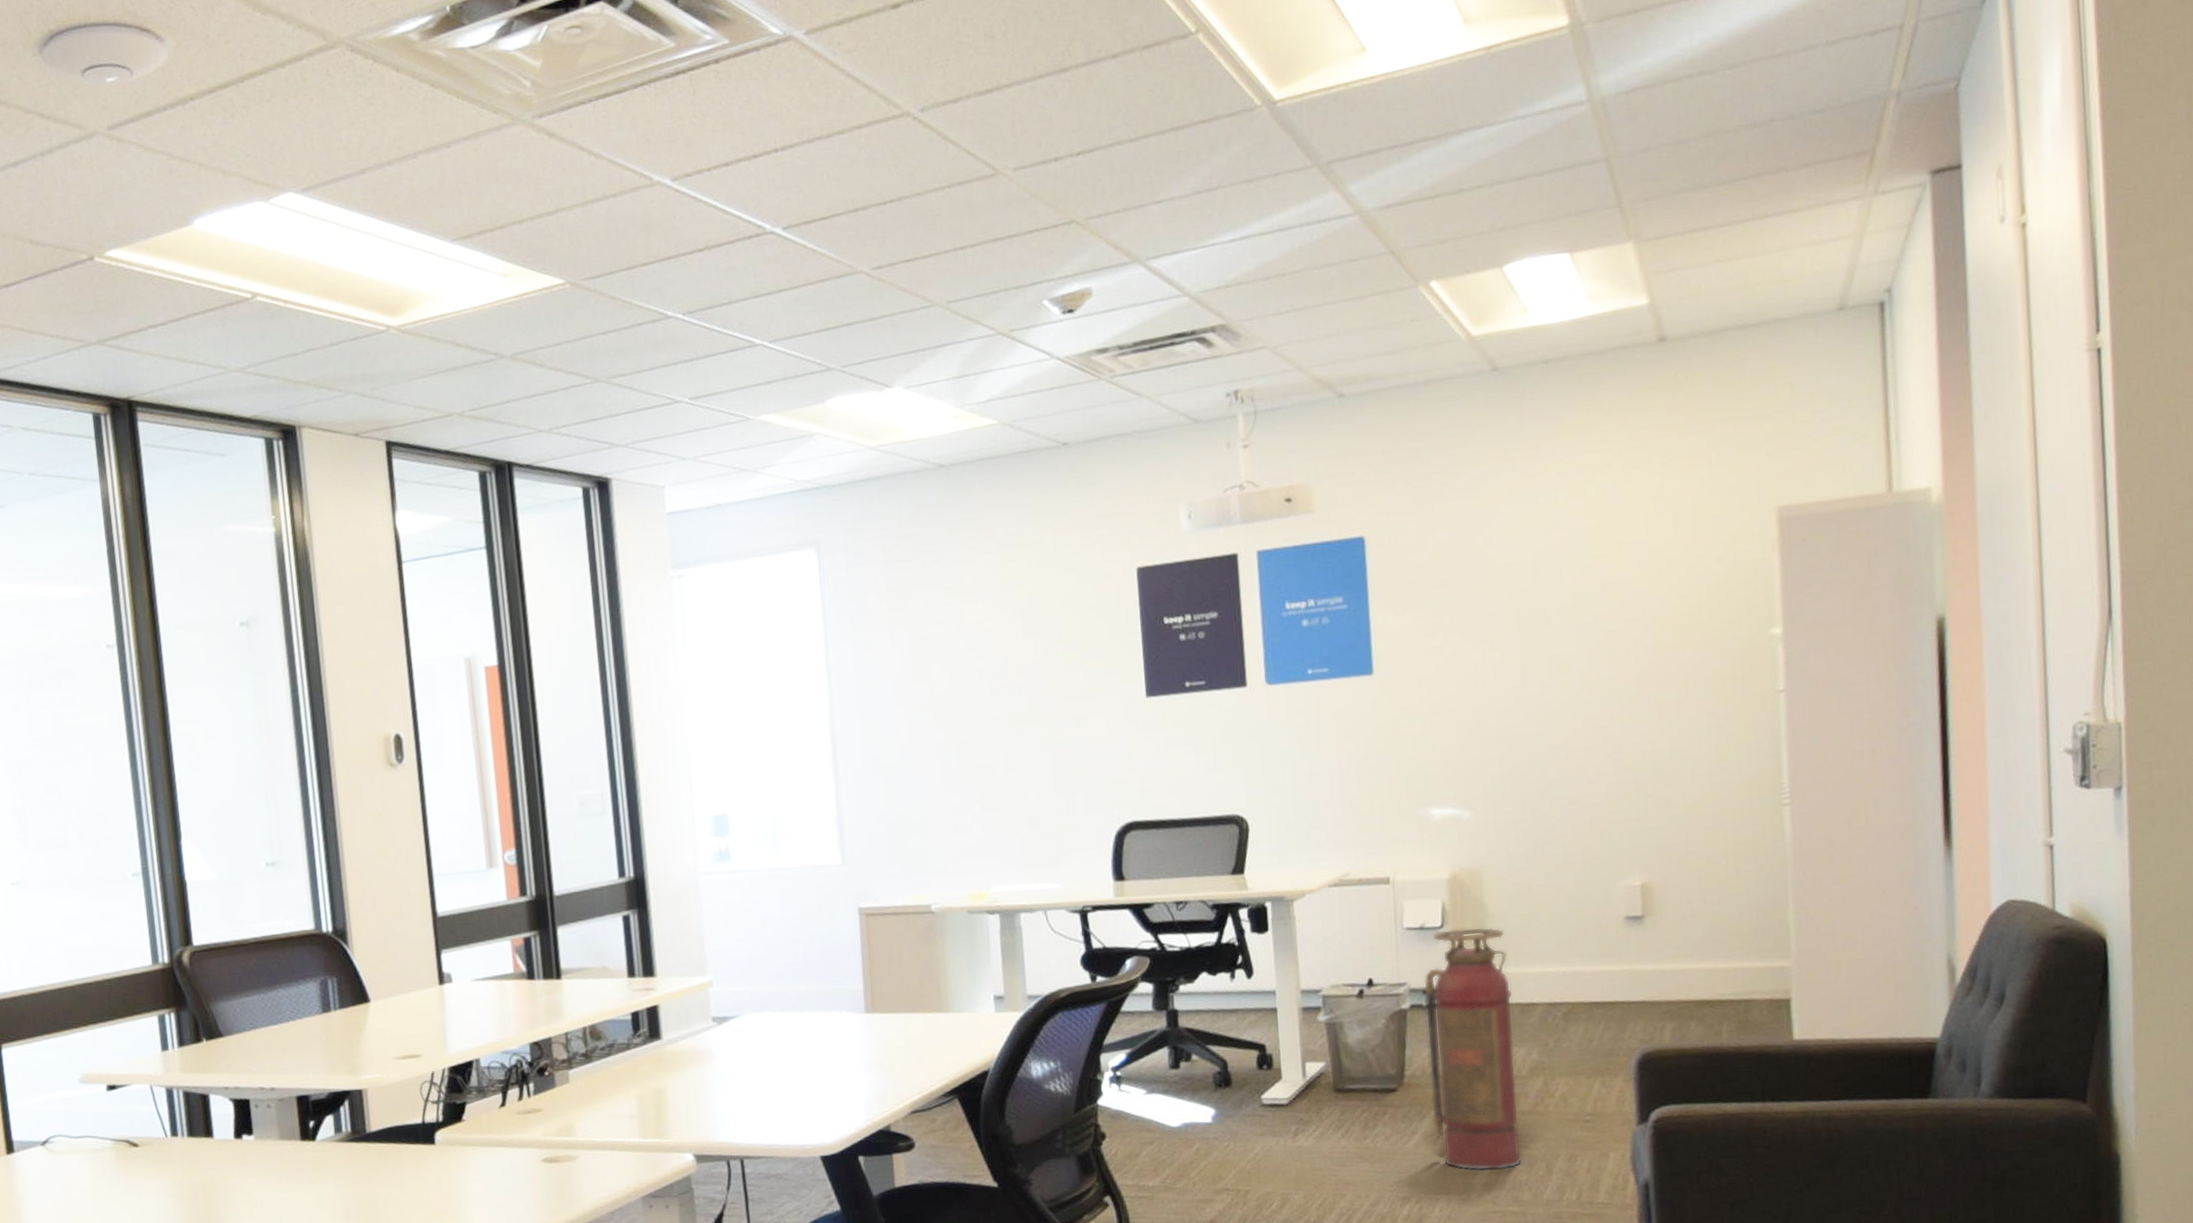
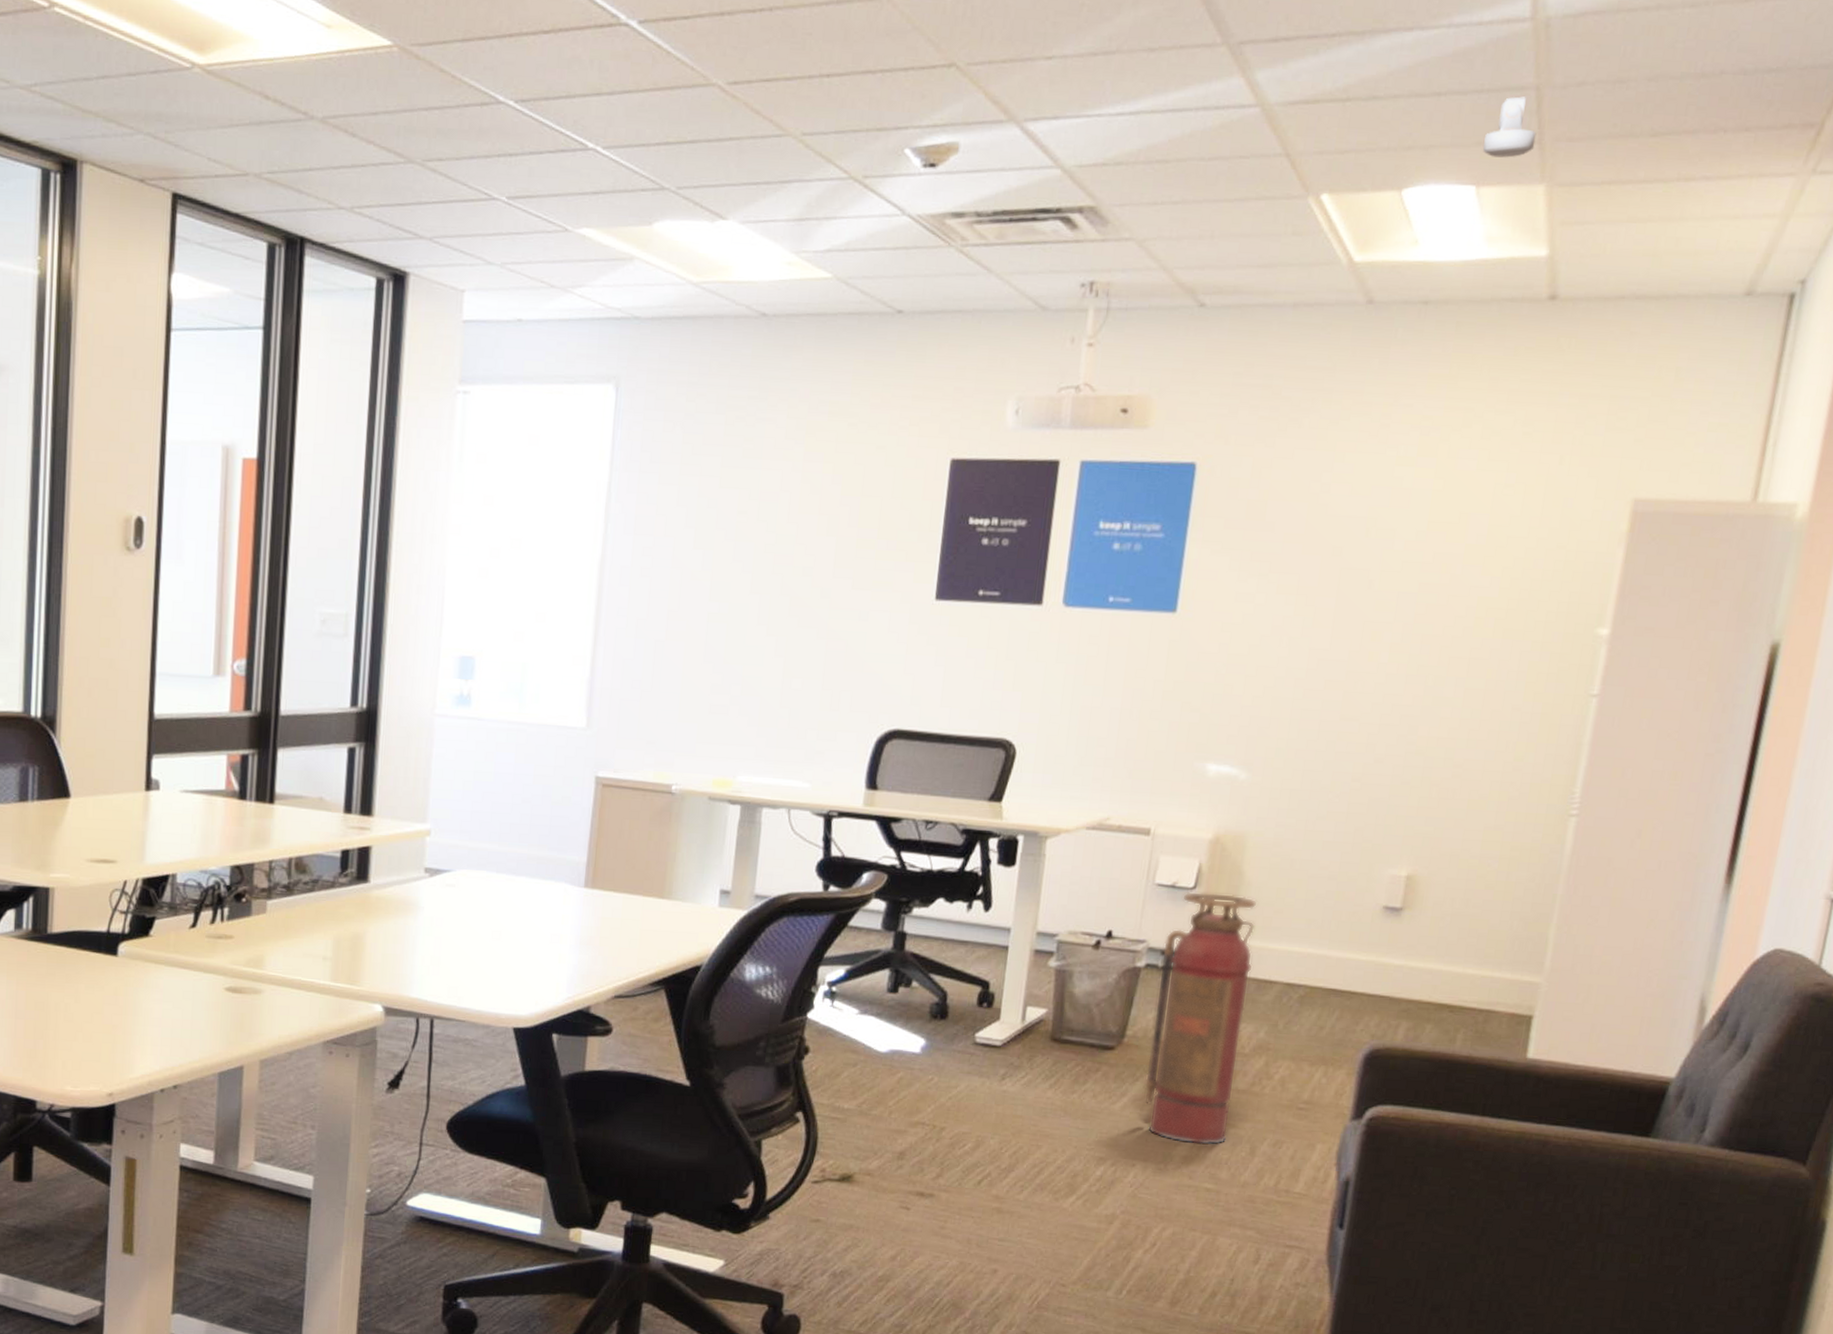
security camera: none [1568,169,1616,226] -> present [1483,96,1537,158]

